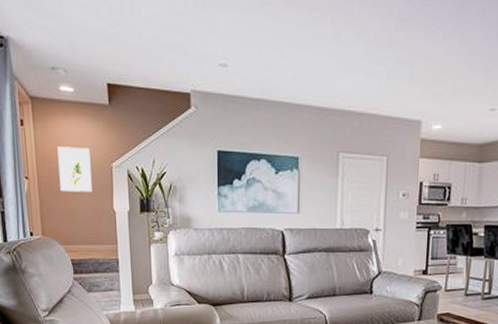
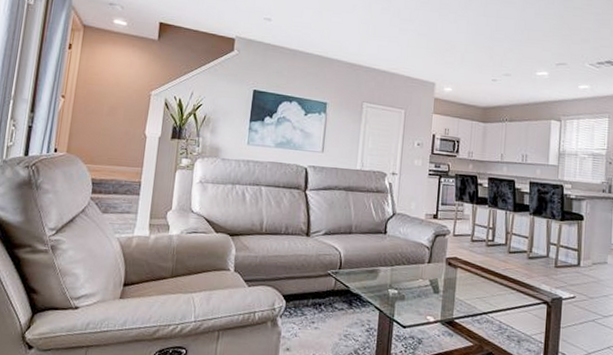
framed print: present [57,147,92,192] -> none [95,71,132,116]

